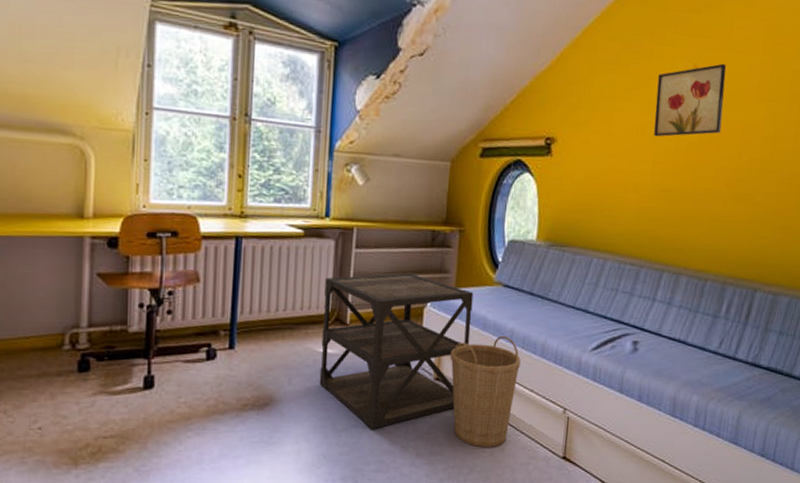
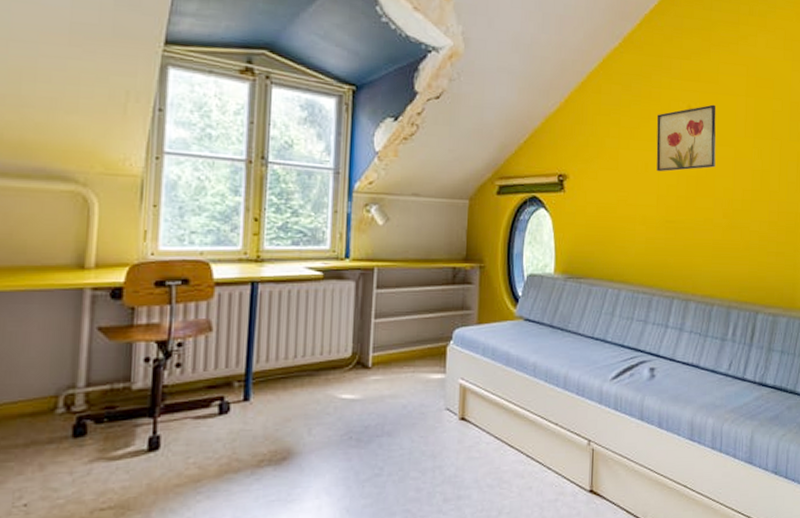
side table: present [319,273,474,429] -> none [340,312,496,476]
basket: present [450,335,521,447] -> none [475,370,544,487]

